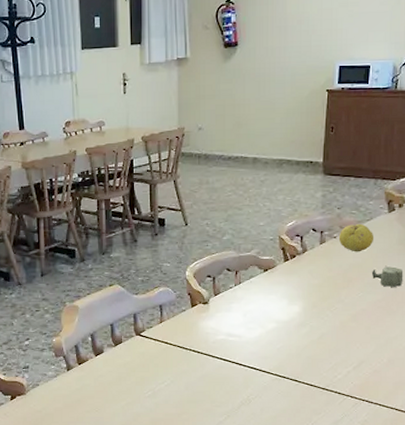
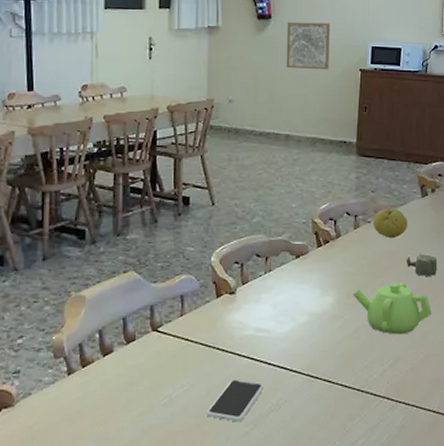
smartphone: none [185,377,235,413] -> present [206,379,264,422]
wall art: none [253,46,296,94] -> present [286,21,330,70]
teapot: none [318,293,396,340] -> present [353,283,431,335]

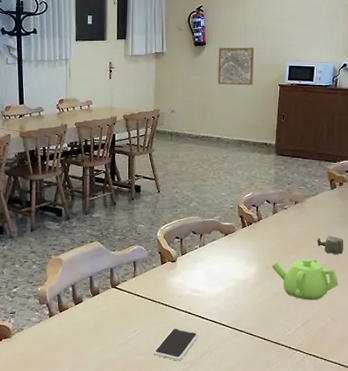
fruit: present [372,208,408,239] -> none [288,197,319,223]

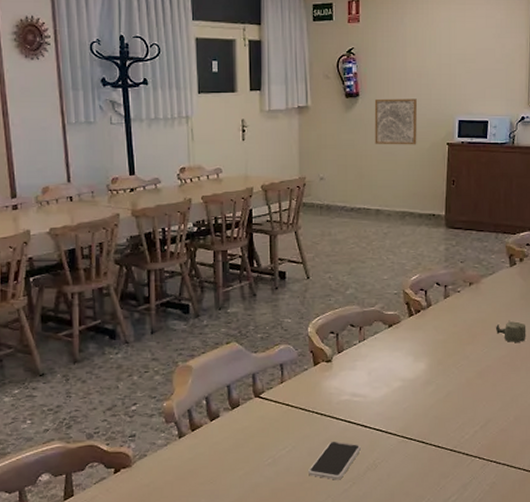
teapot: present [271,258,338,301] -> none [444,349,520,398]

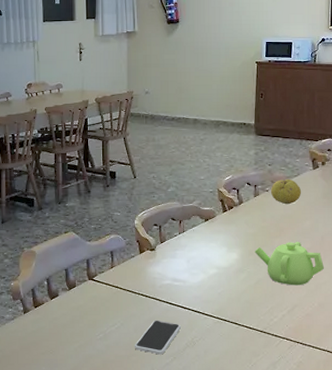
wall art: present [374,98,417,145] -> none [192,24,229,64]
teapot: none [444,349,520,398] -> present [254,242,324,286]
fruit: none [462,277,497,307] -> present [270,178,302,205]
cup: present [495,321,526,342] -> none [300,218,329,236]

